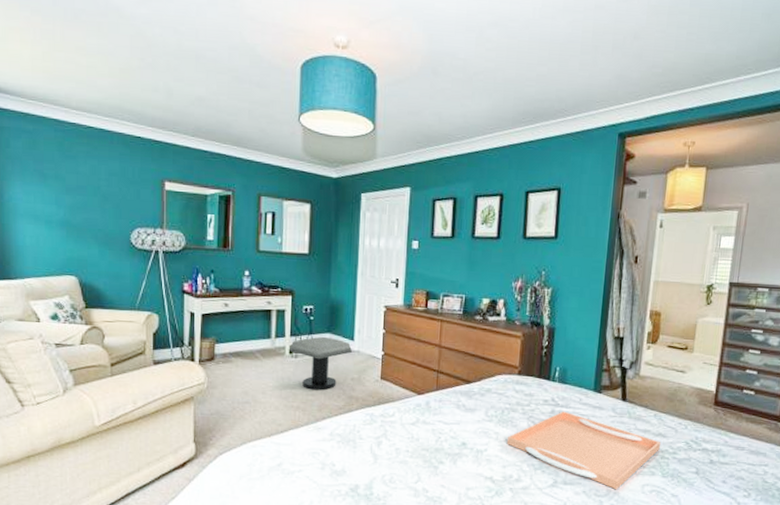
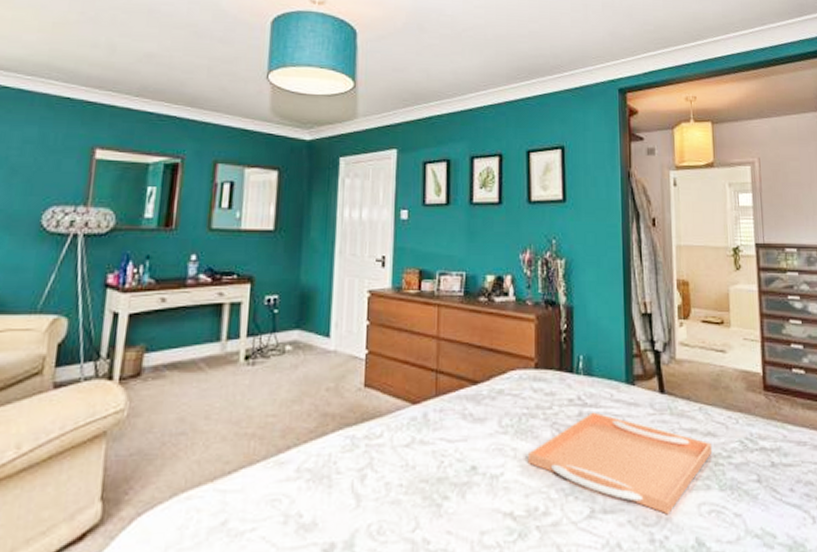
stool: present [288,336,352,391] -> none [243,334,327,409]

